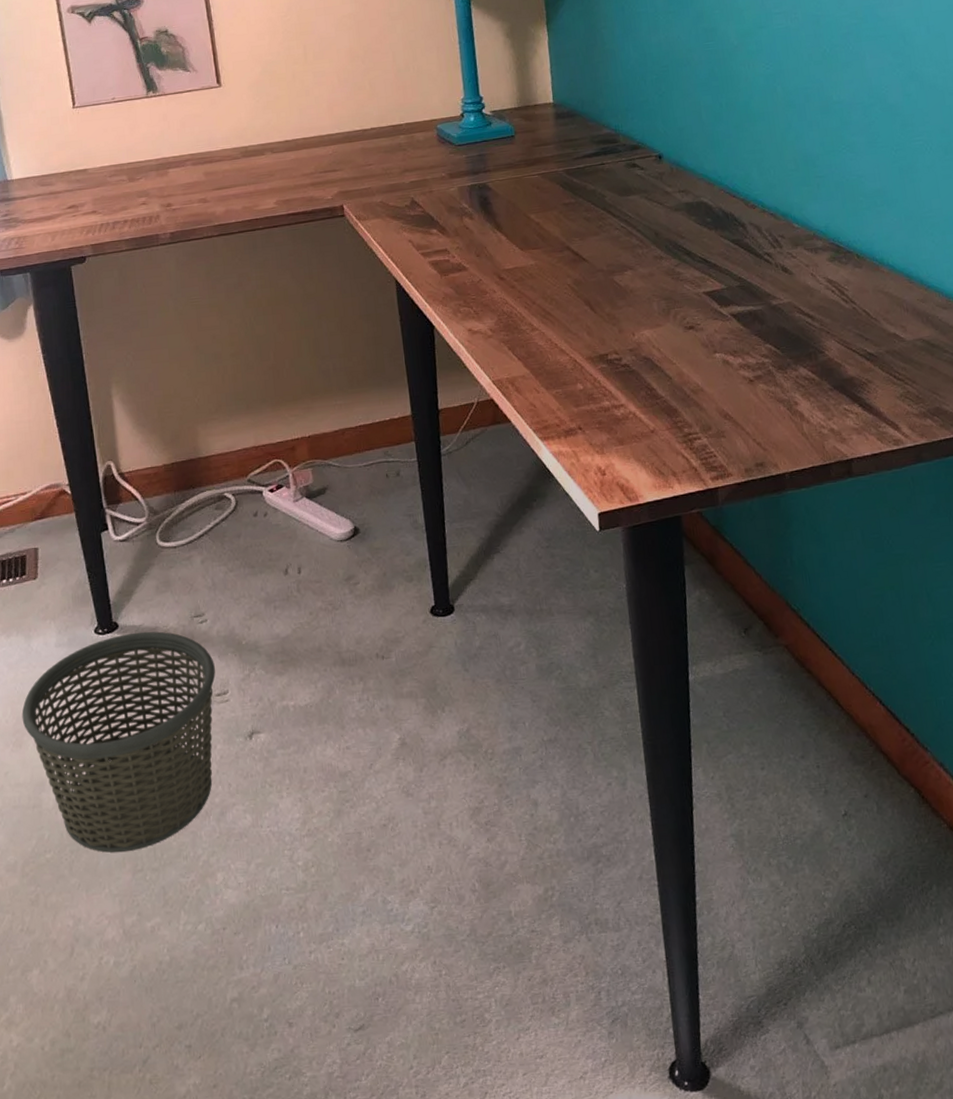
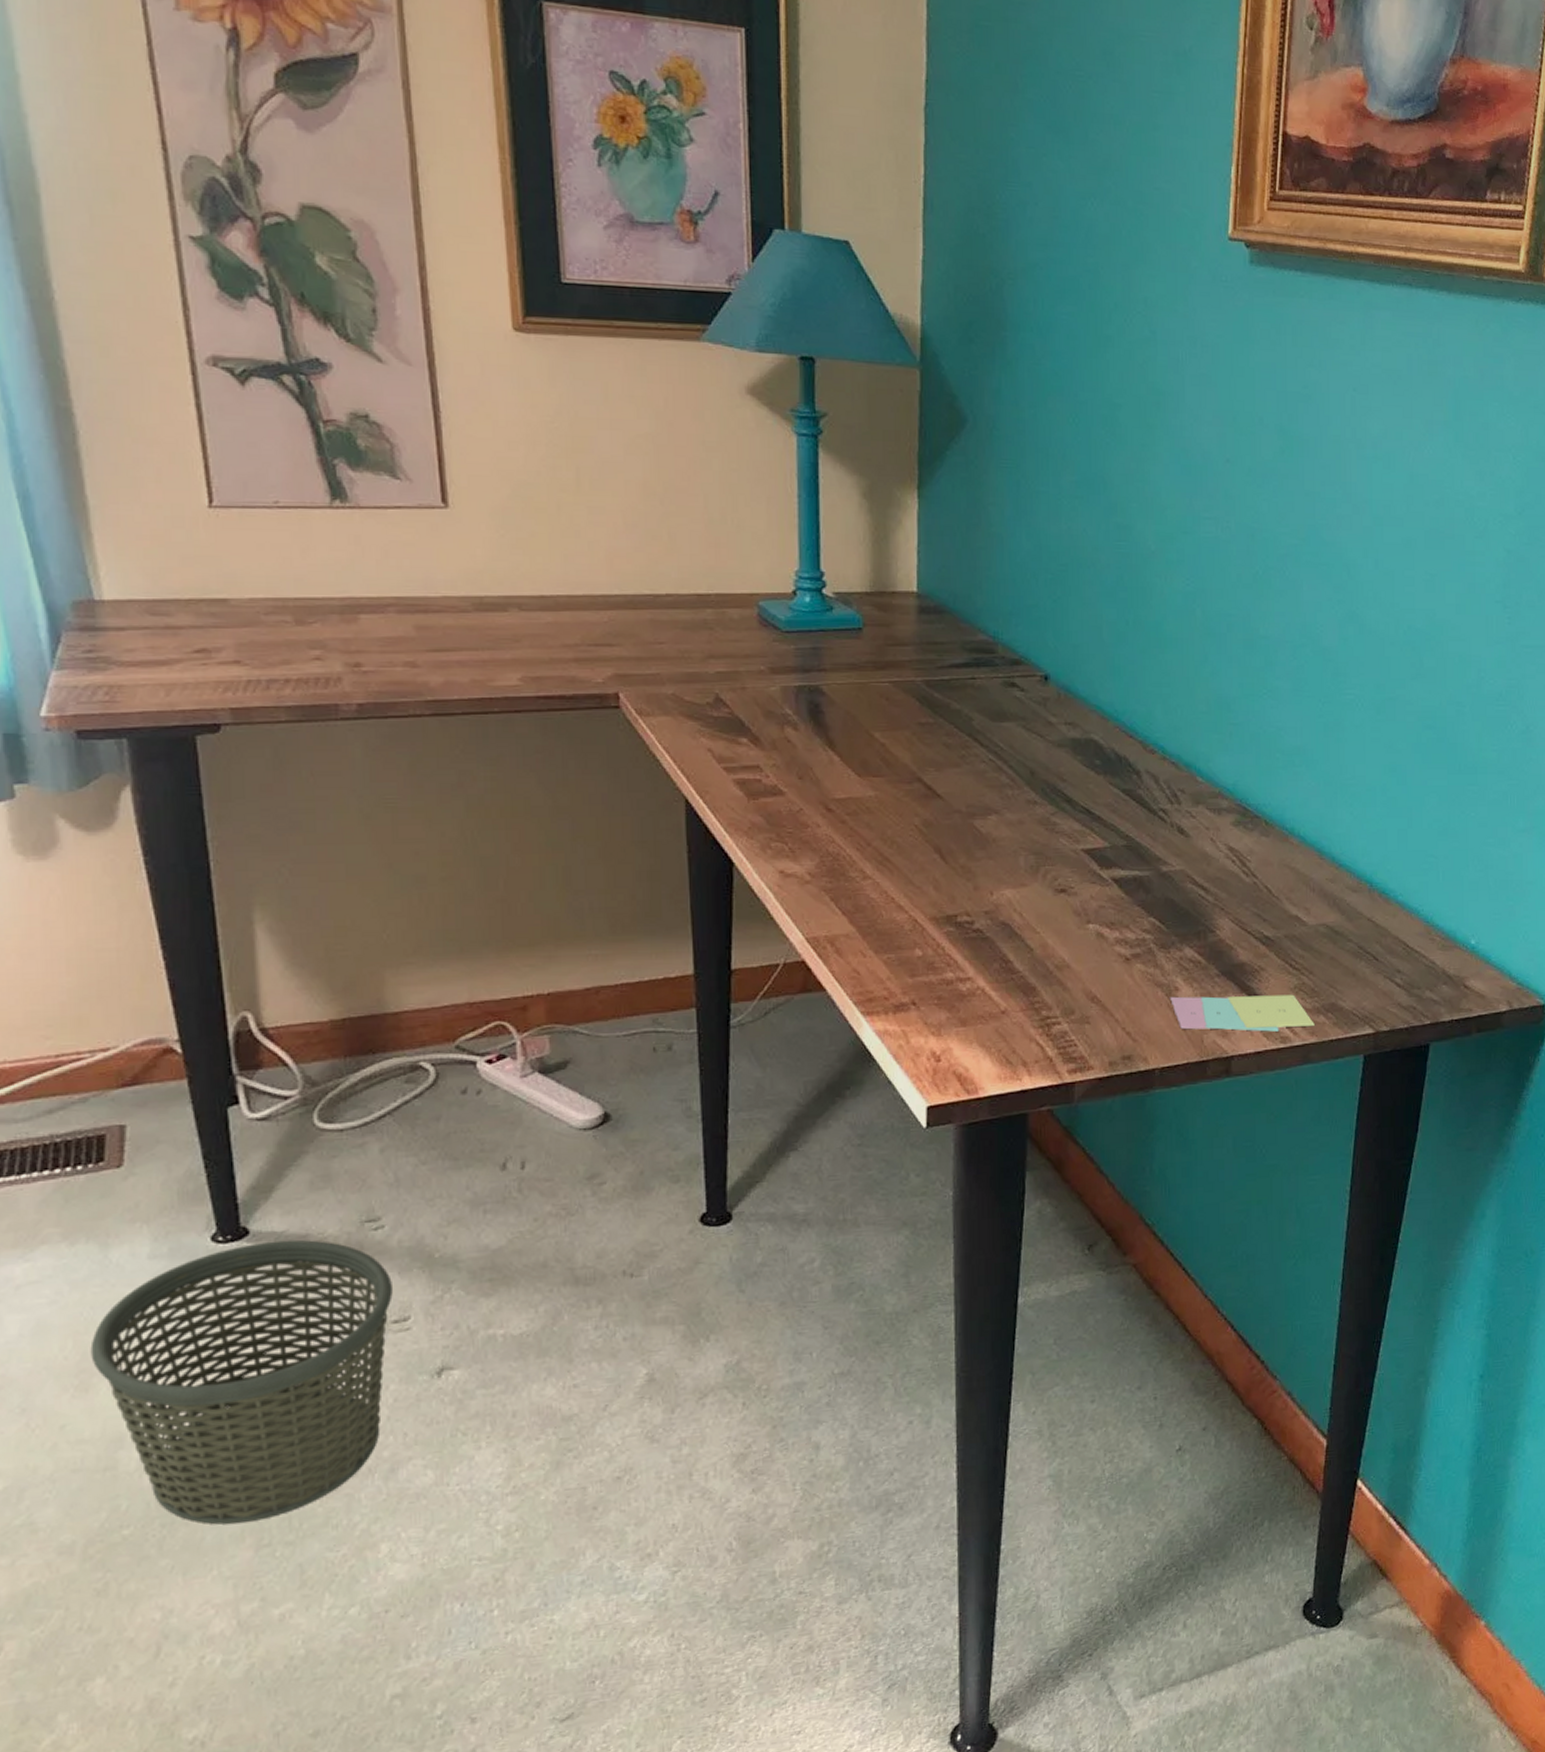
sticky notes: none [790,402,923,438] -> present [1169,994,1315,1032]

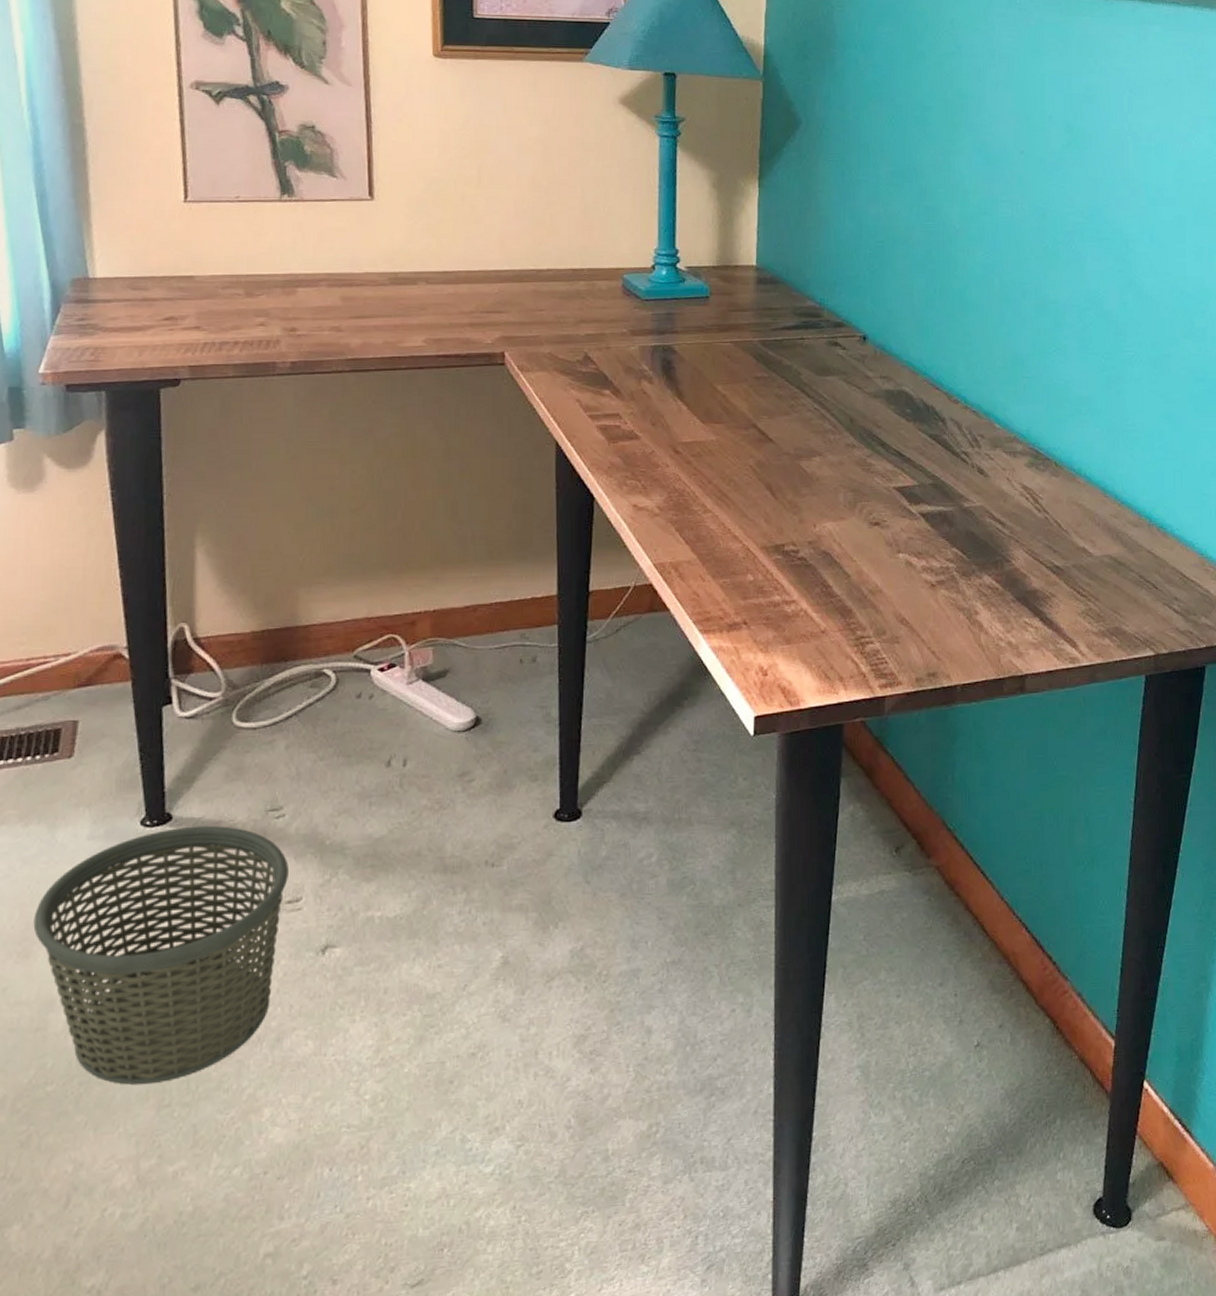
sticky notes: present [1169,994,1315,1032] -> none [970,619,1100,653]

